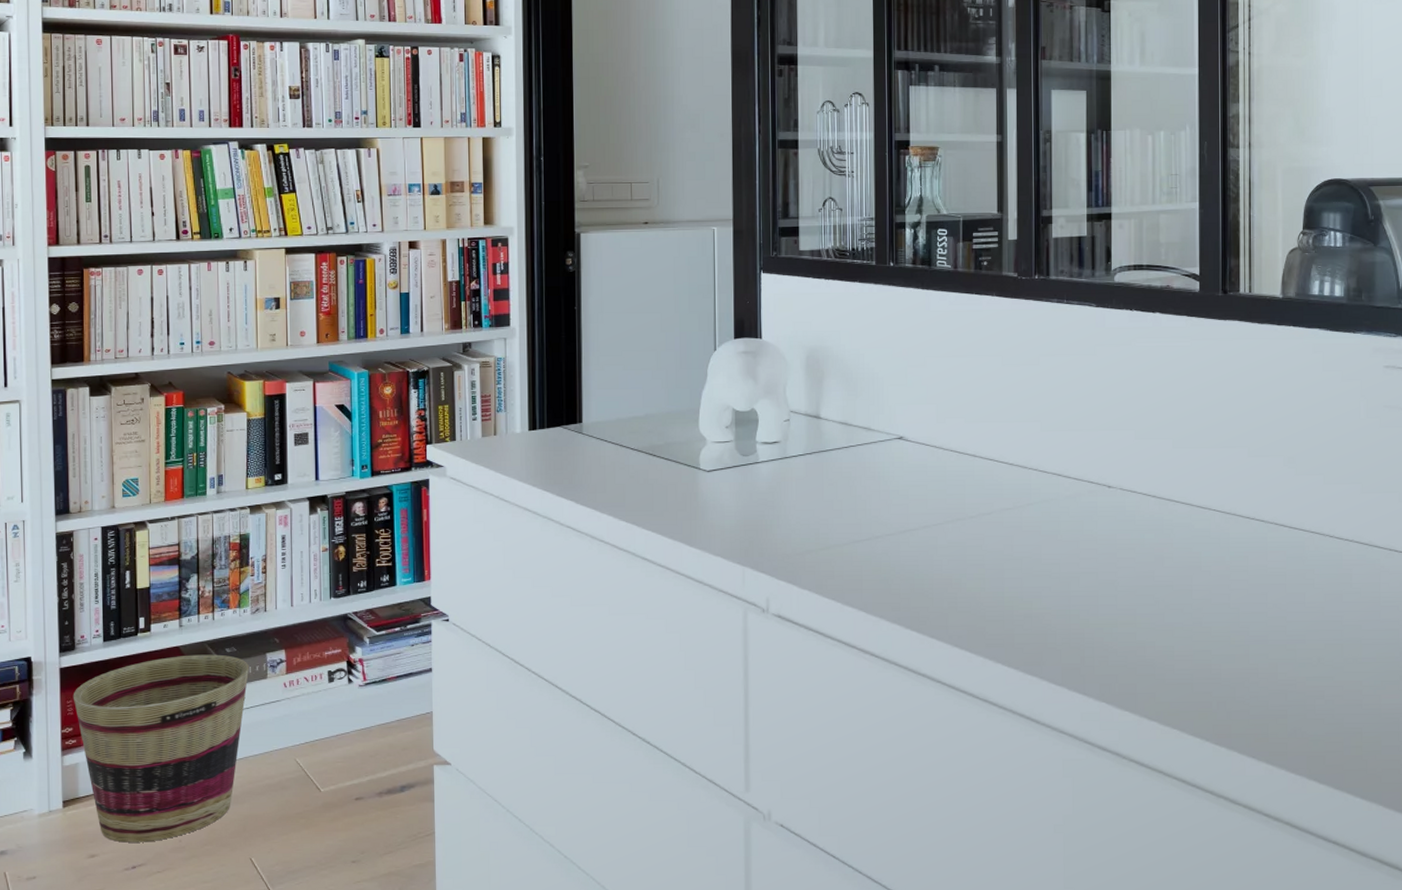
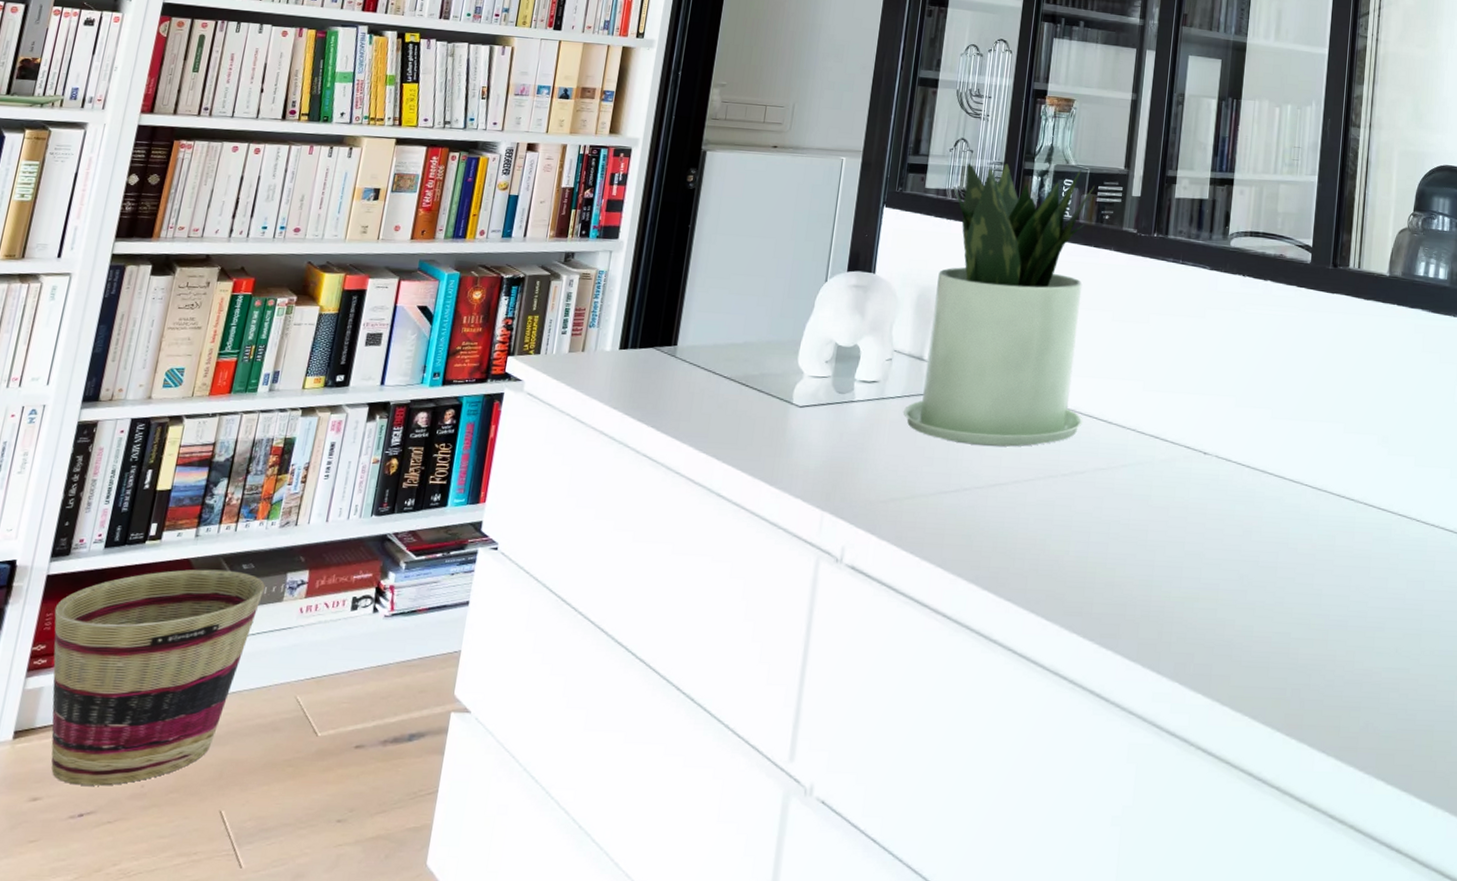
planter: none [807,218,984,495] -> present [903,163,1095,447]

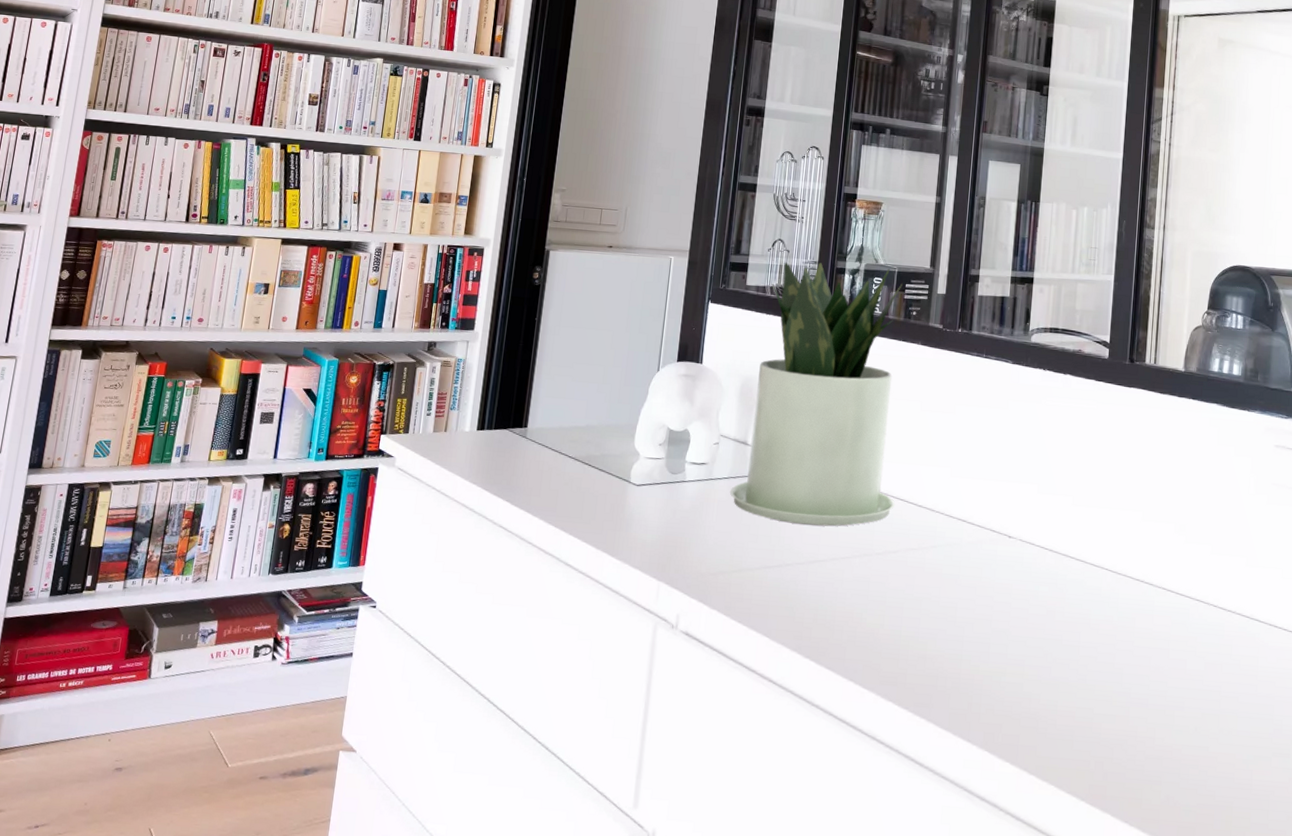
basket: present [51,569,265,786] -> none [11,617,182,802]

